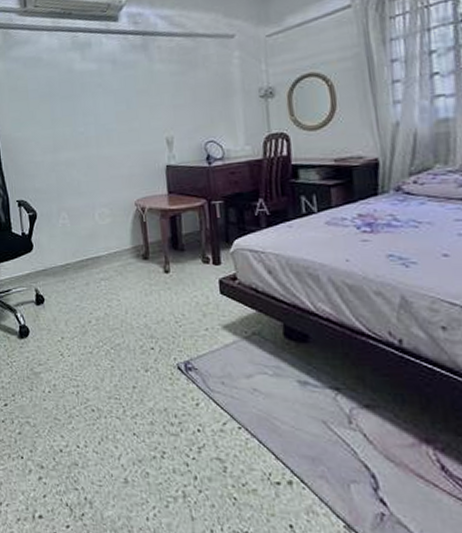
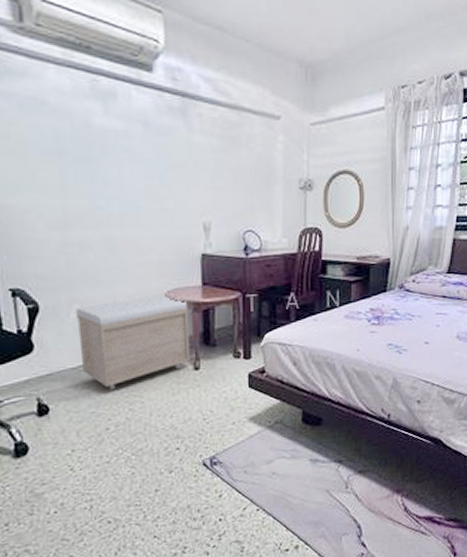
storage bench: none [63,202,161,286] -> present [75,294,191,390]

